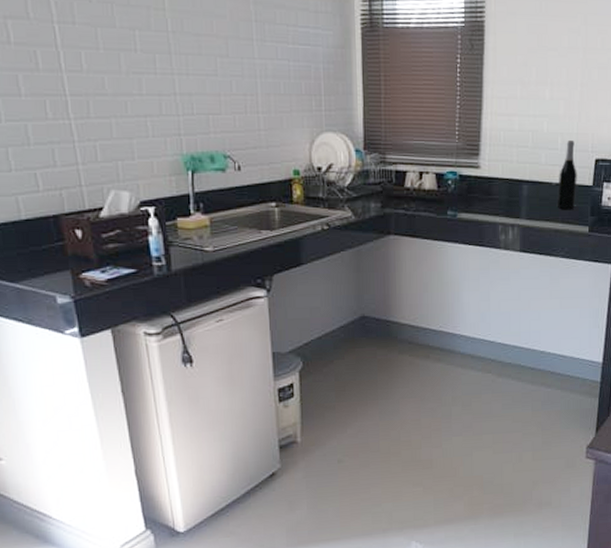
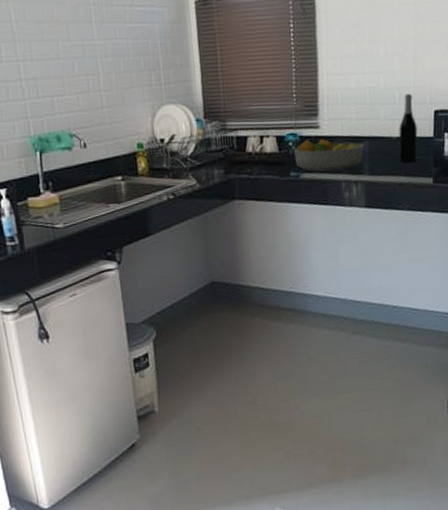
fruit bowl: none [452,178,524,212] -> present [293,139,365,172]

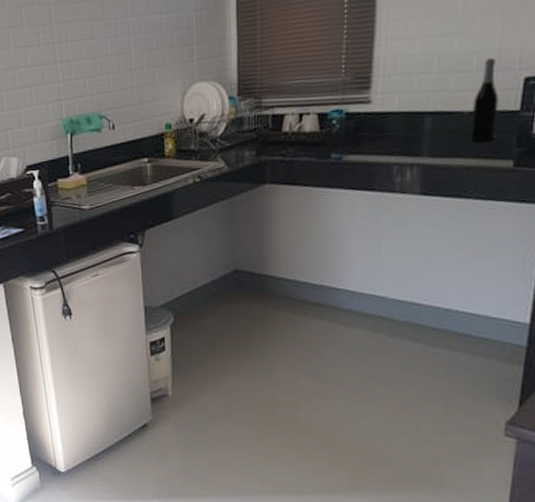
fruit bowl: present [293,139,365,172] -> none [337,116,426,153]

